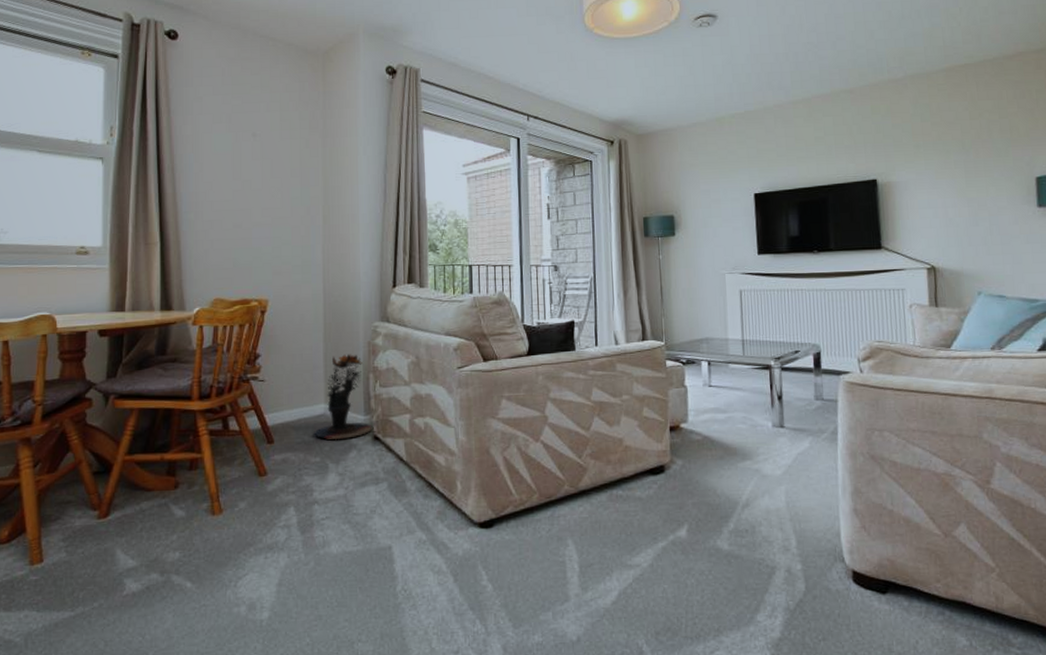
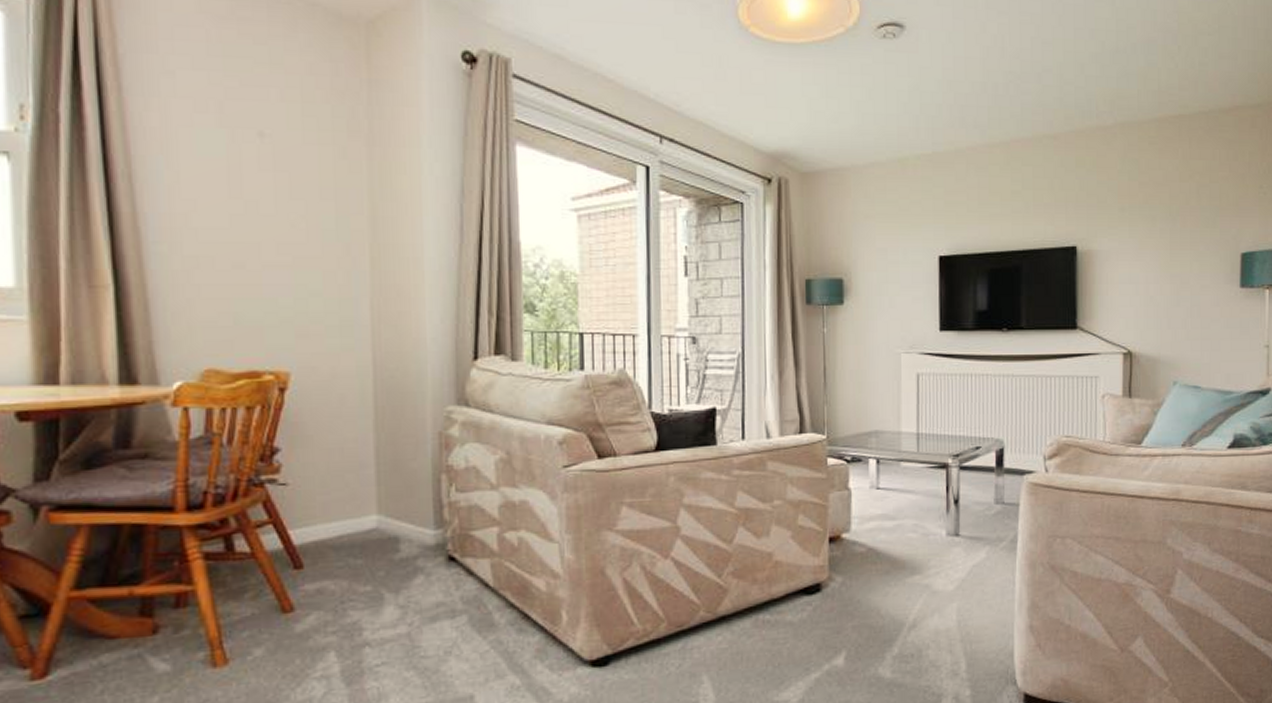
potted plant: present [314,354,373,440] -> none [362,448,446,563]

